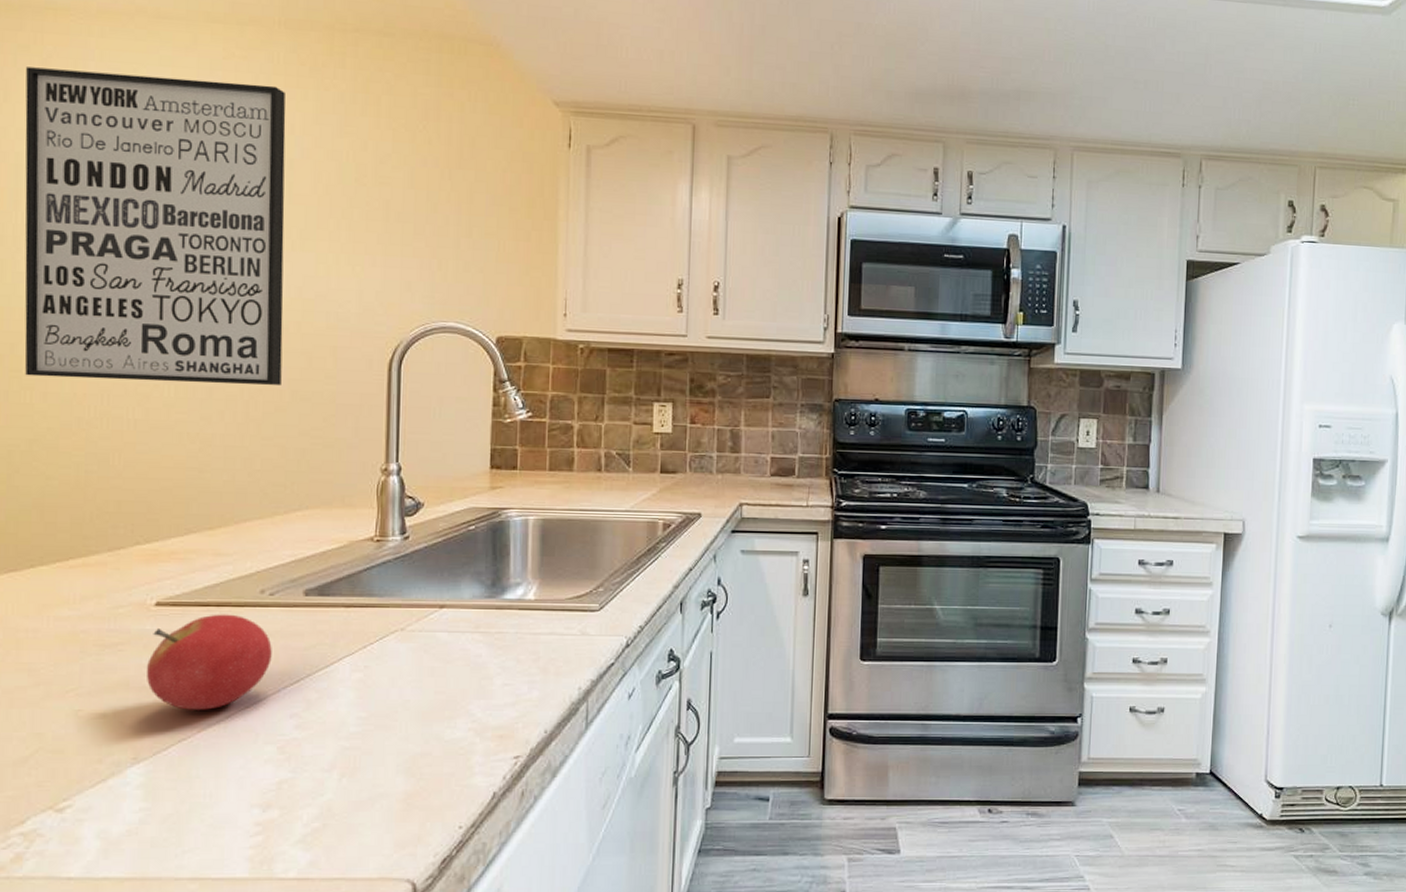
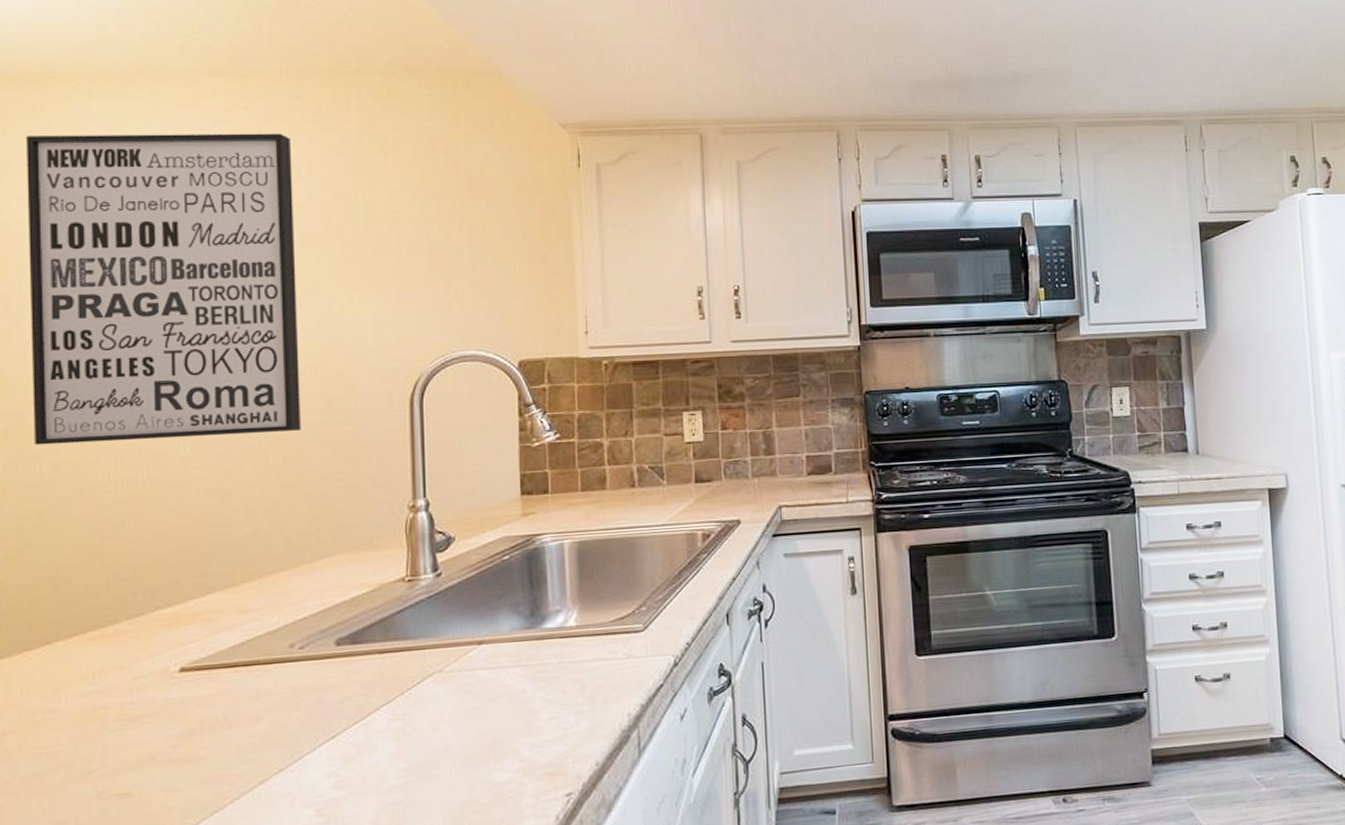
fruit: present [147,614,272,710] -> none [173,673,305,780]

